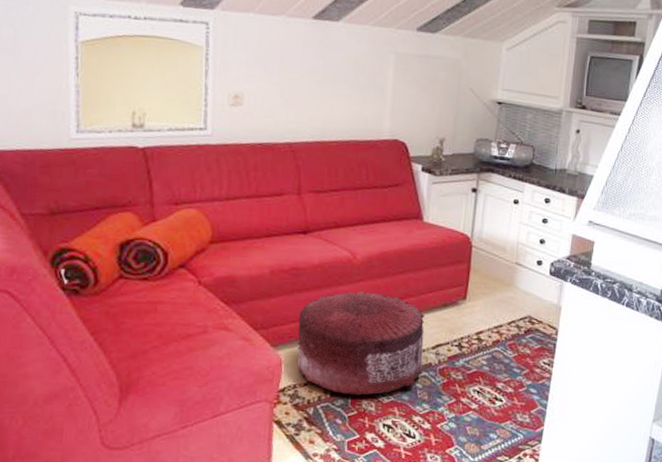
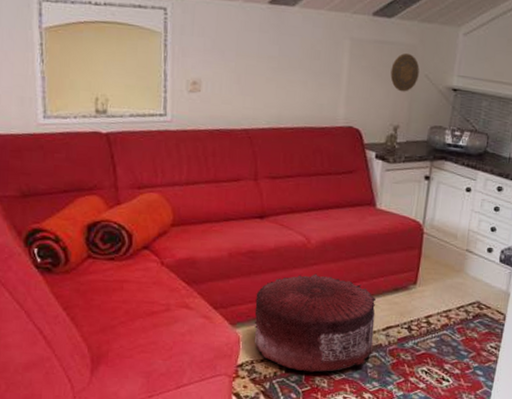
decorative plate: none [435,67,464,105] -> present [390,53,420,92]

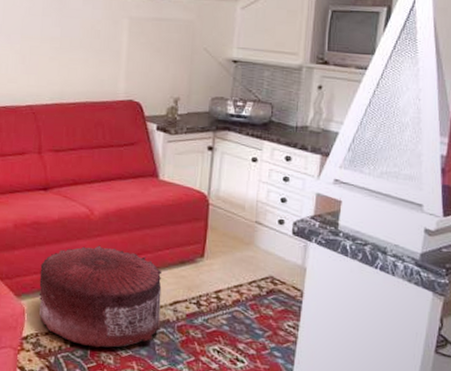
decorative plate: present [390,53,420,92] -> none [169,29,198,66]

